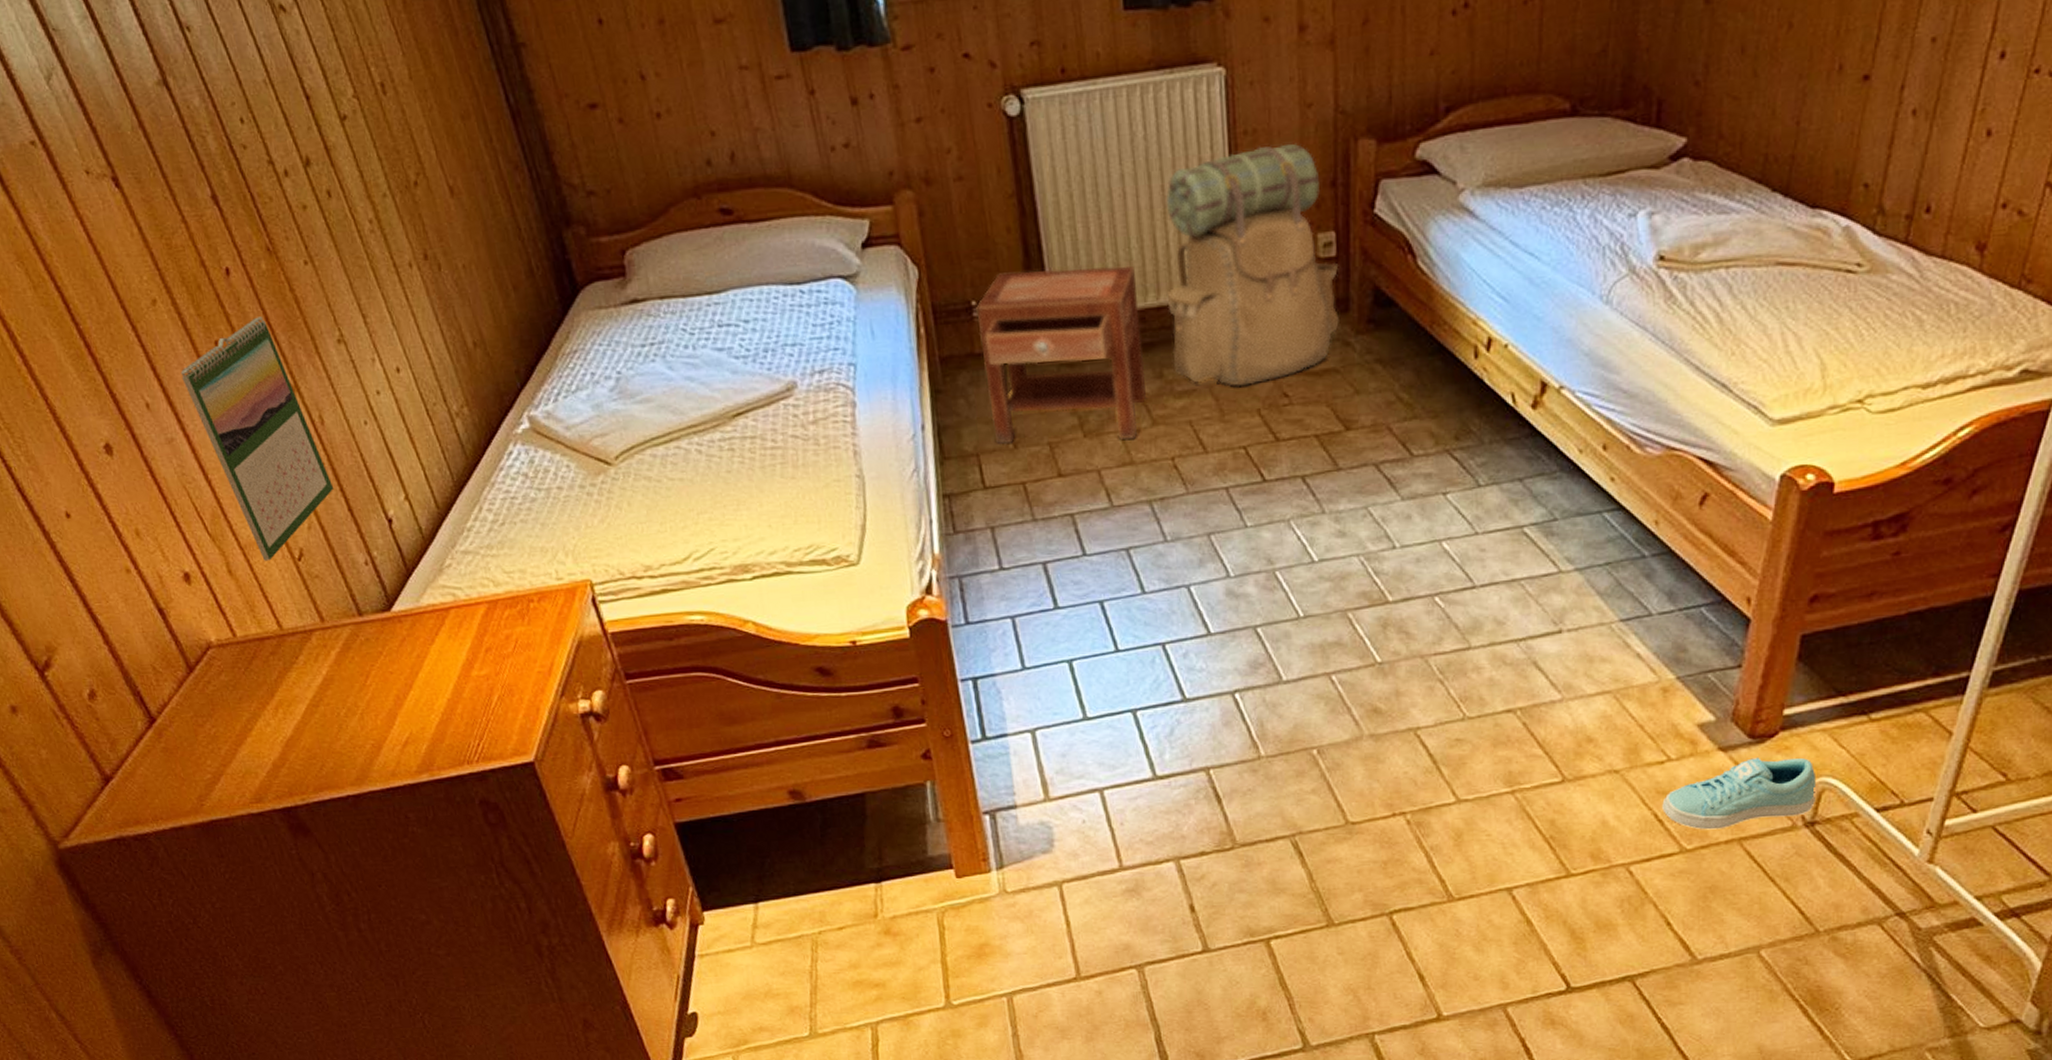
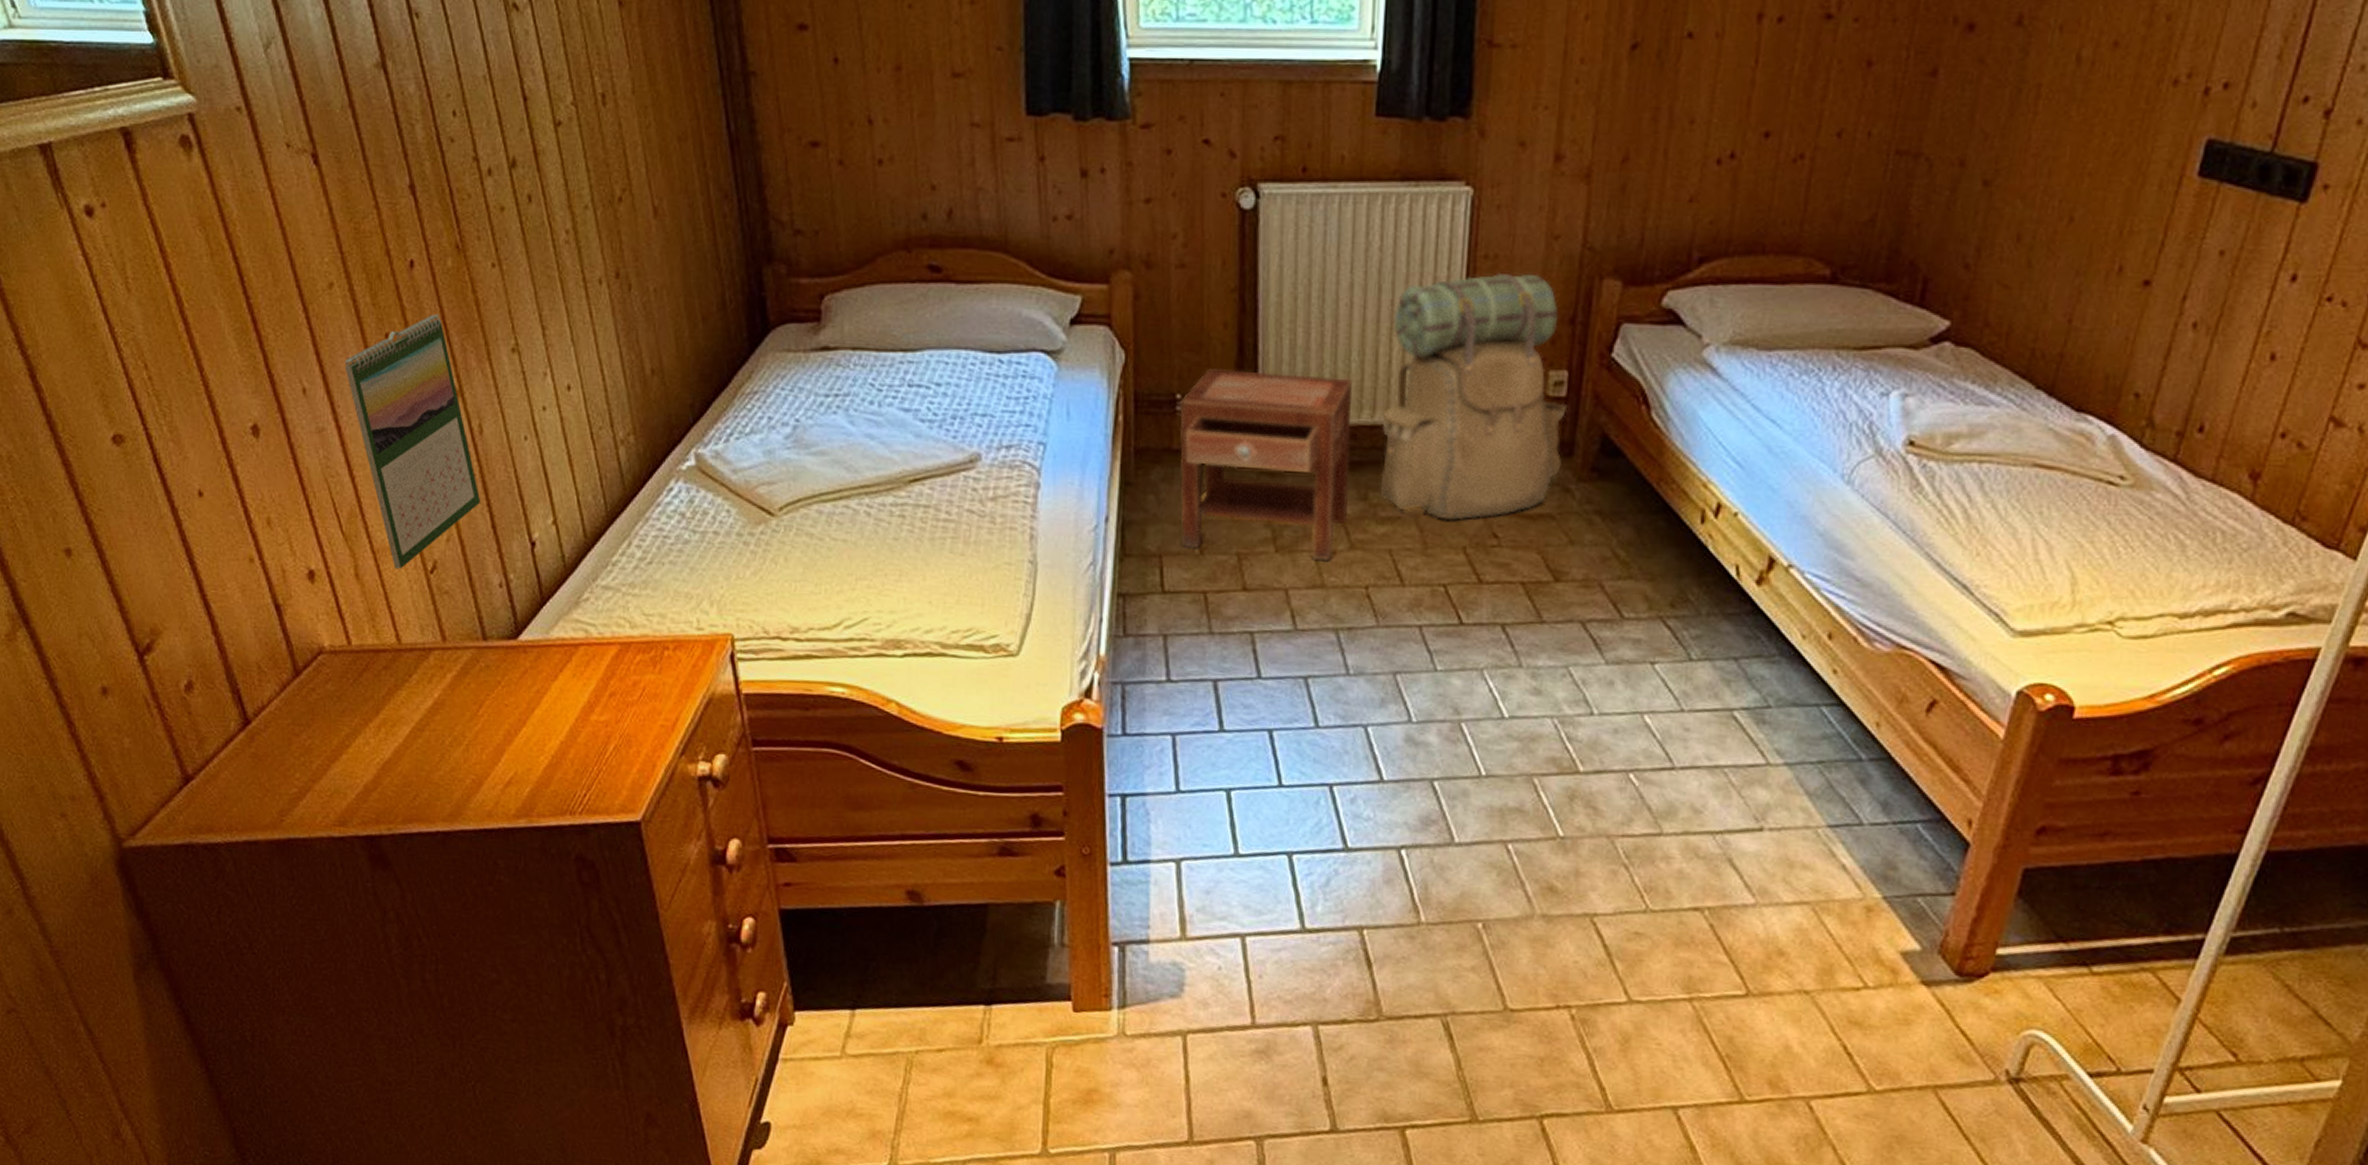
sneaker: present [1662,758,1817,830] -> none [1853,998,2027,1073]

